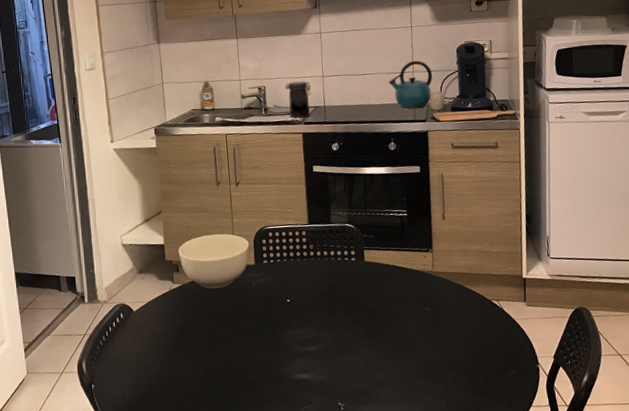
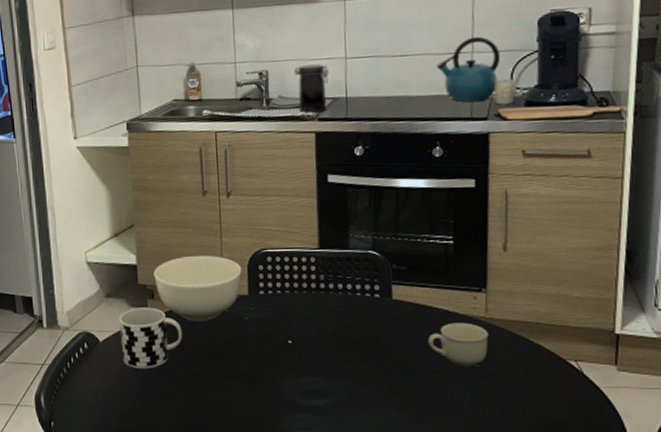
cup: none [150,279,203,333] -> present [119,307,183,370]
cup: none [392,276,436,311] -> present [428,322,489,367]

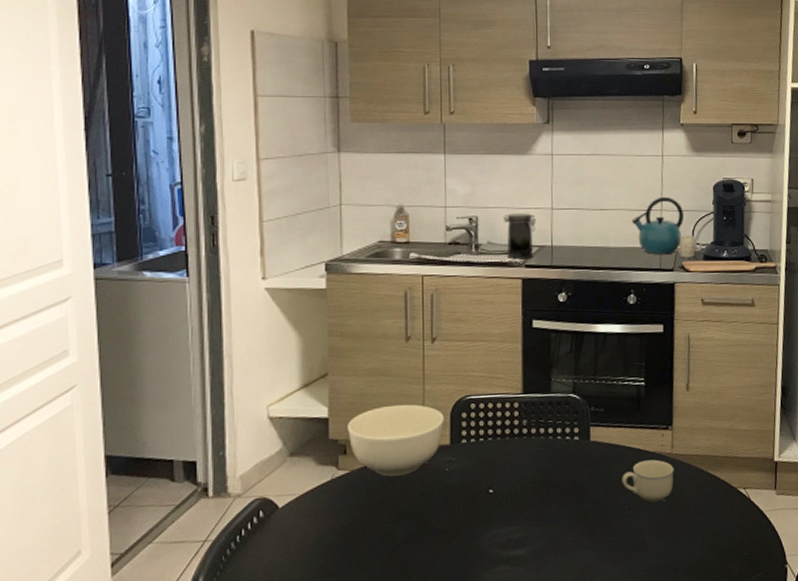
cup: present [119,307,183,370] -> none [304,464,377,536]

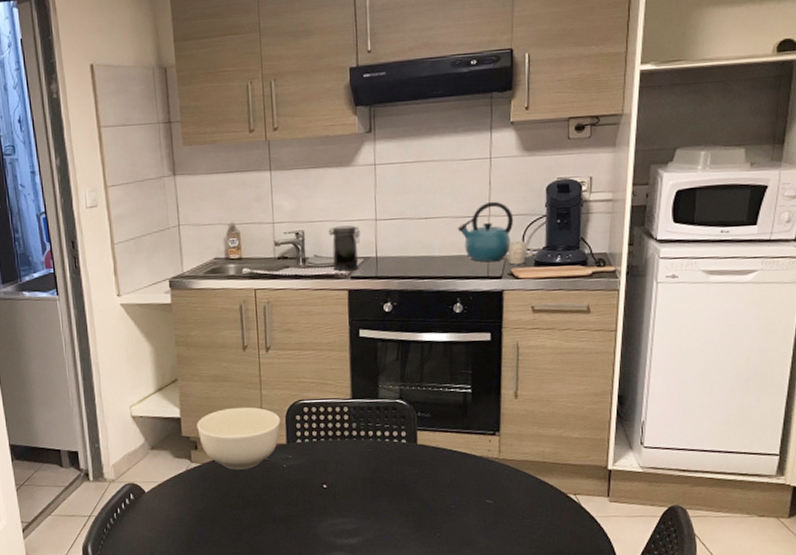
cup: present [622,459,674,503] -> none [448,463,501,503]

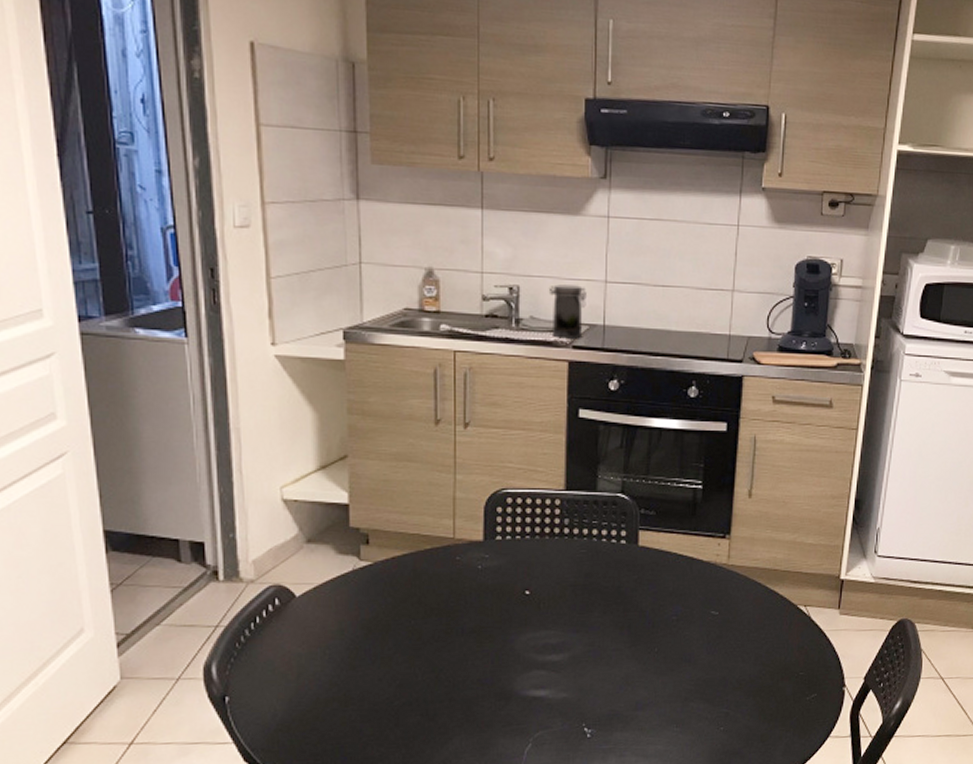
bowl: present [197,407,281,470] -> none [370,494,477,571]
kettle: present [457,201,514,263] -> none [697,274,759,343]
mug: present [508,241,533,265] -> none [751,322,777,349]

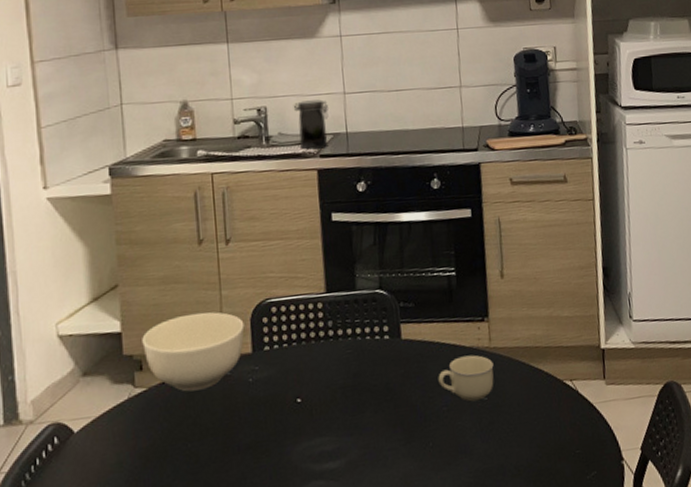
bowl: none [370,494,477,571] -> present [142,312,245,392]
cup: none [671,569,729,615] -> present [438,354,494,402]

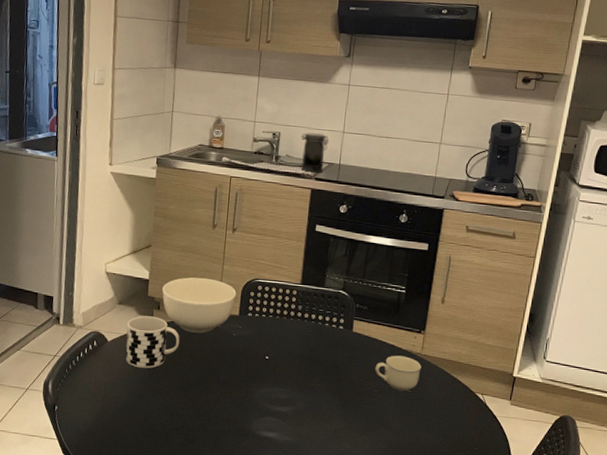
cup: none [99,381,178,460] -> present [125,315,180,369]

